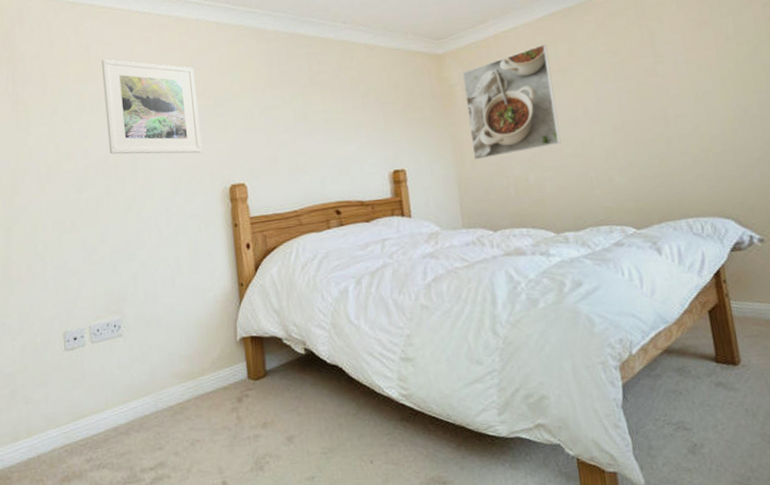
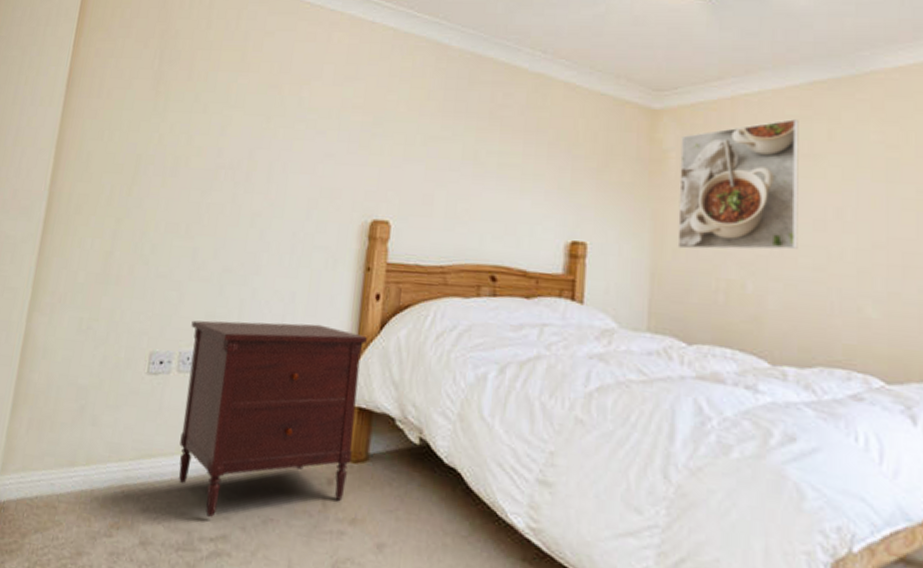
dresser: none [94,278,253,453] -> present [179,320,367,518]
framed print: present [102,58,203,154] -> none [245,49,358,176]

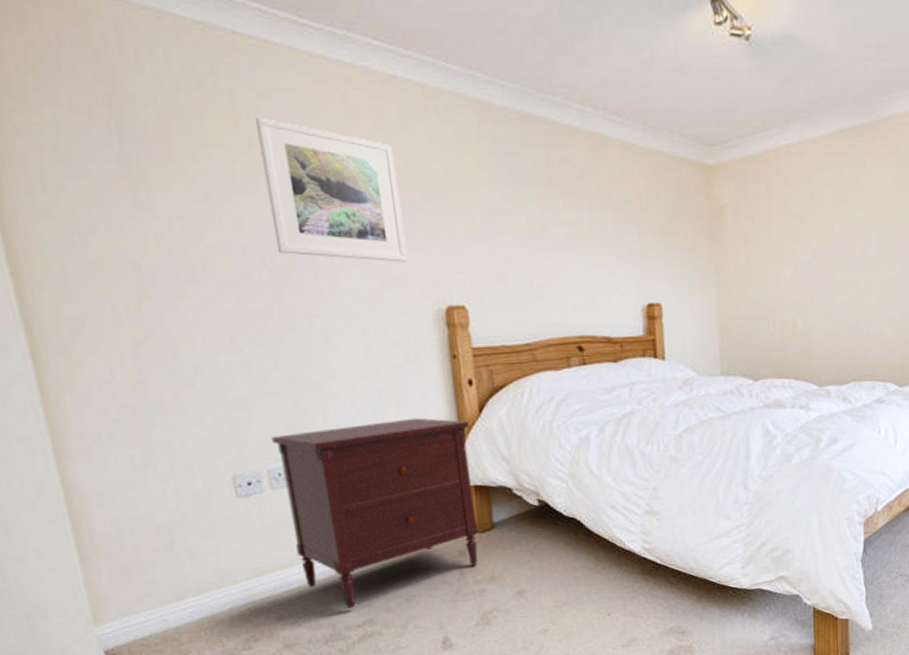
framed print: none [245,49,358,176] -> present [256,116,408,262]
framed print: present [677,119,799,250] -> none [734,168,835,299]

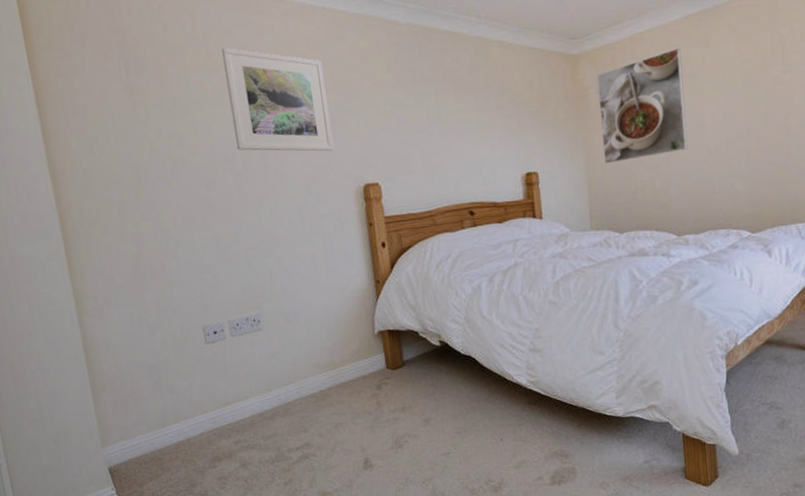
dresser: present [271,417,479,610] -> none [231,275,392,435]
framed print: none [734,168,835,299] -> present [596,48,688,164]

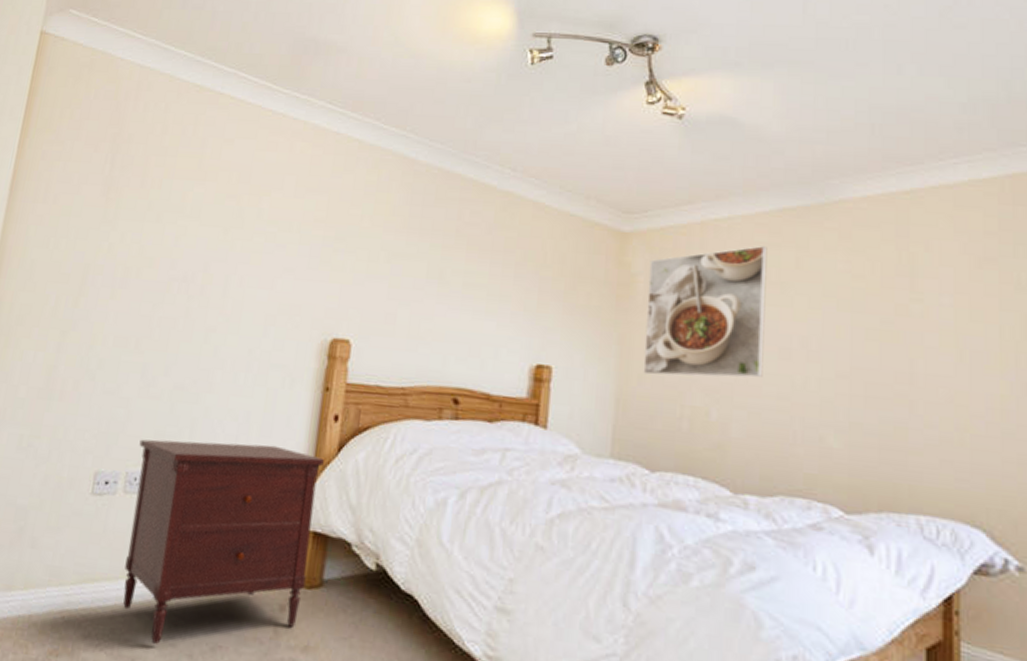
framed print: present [222,47,334,152] -> none [200,157,321,292]
dresser: none [231,275,392,435] -> present [123,439,324,645]

